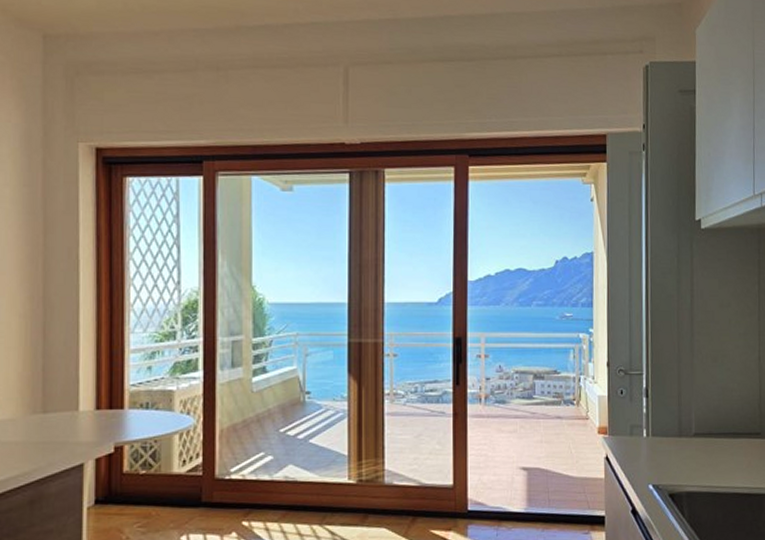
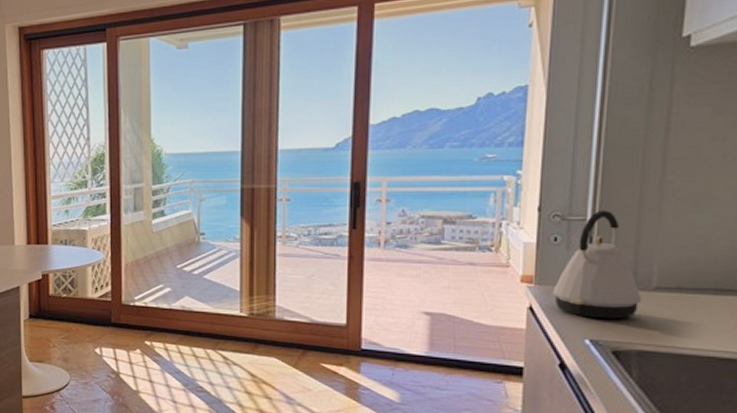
kettle: none [622,365,686,465] -> present [552,210,641,320]

